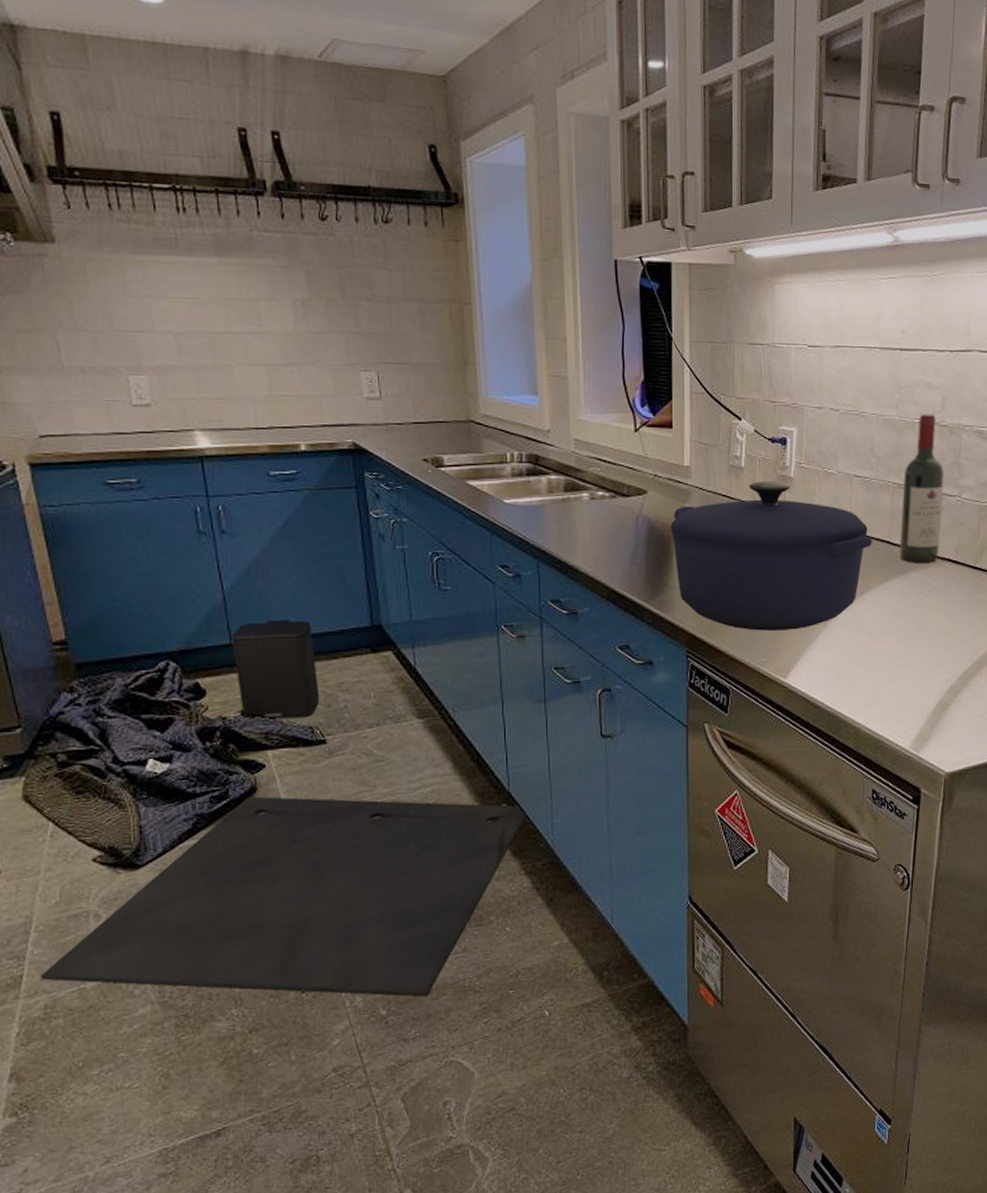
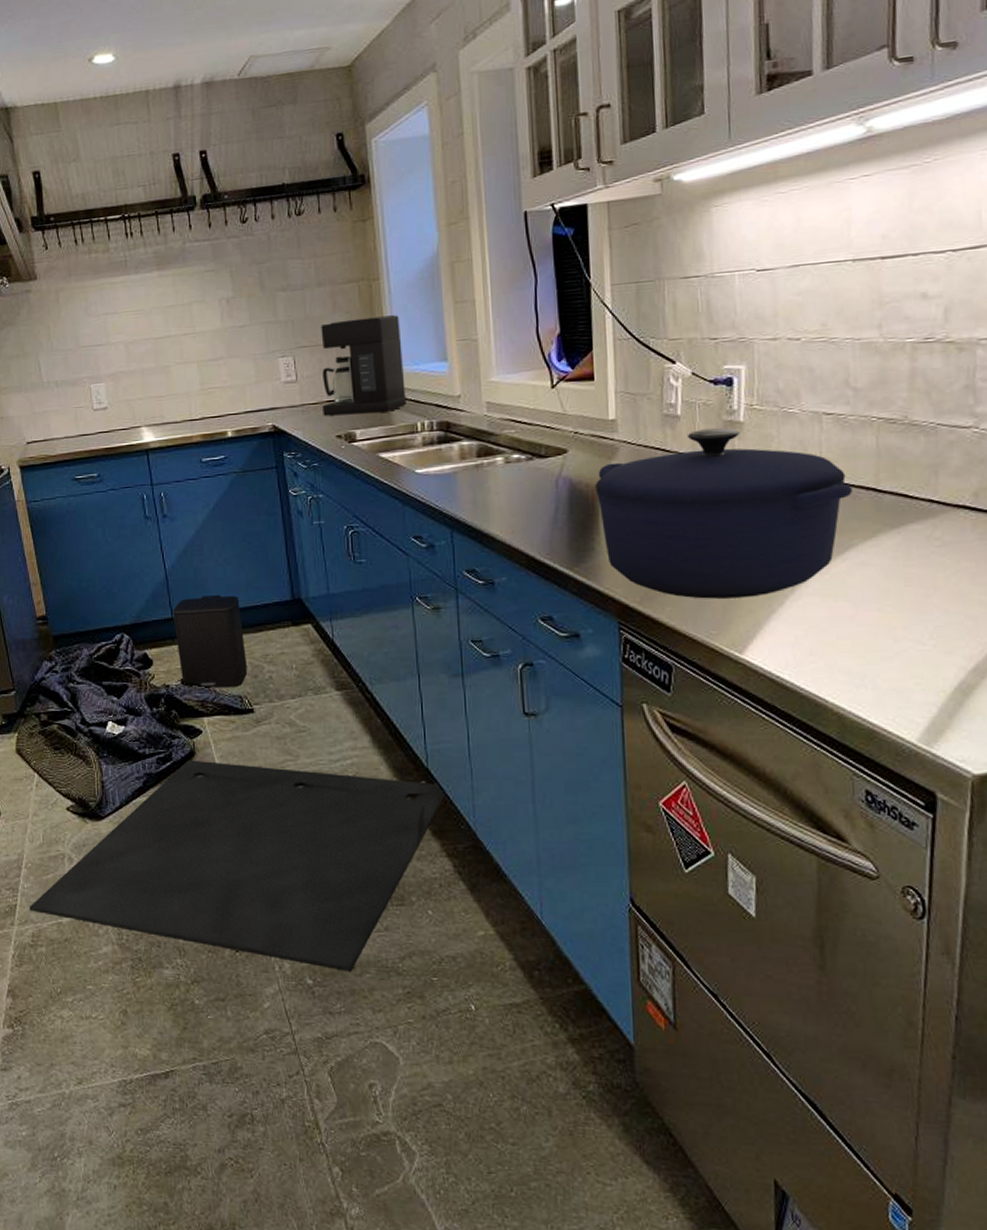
coffee maker: none [408,341,496,441] -> present [320,315,406,417]
wine bottle: present [899,414,944,563] -> none [891,330,953,514]

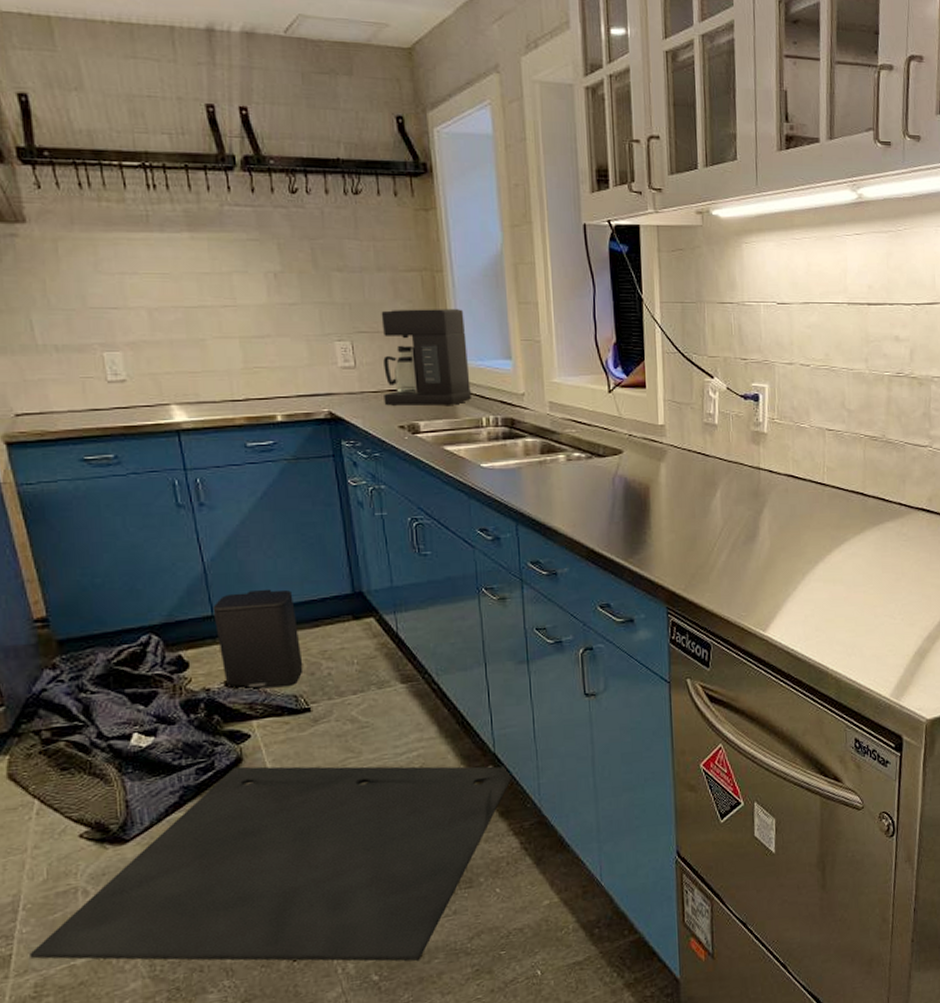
cooking pot: present [595,427,853,599] -> none [647,436,847,586]

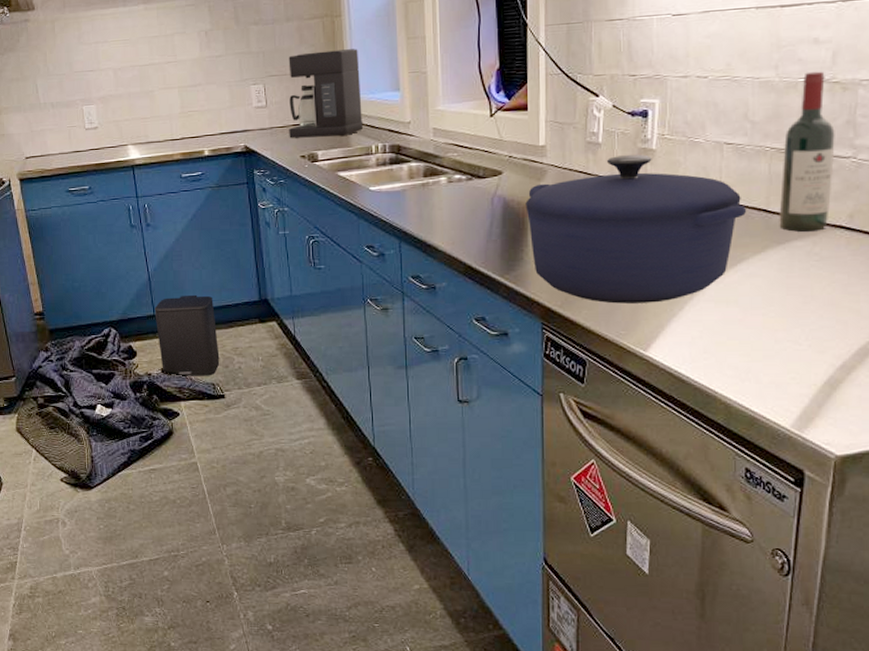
door mat: present [29,766,514,961] -> none [28,438,391,619]
cooking pot: none [647,436,847,586] -> present [525,153,747,304]
wine bottle: none [873,366,915,514] -> present [779,71,835,232]

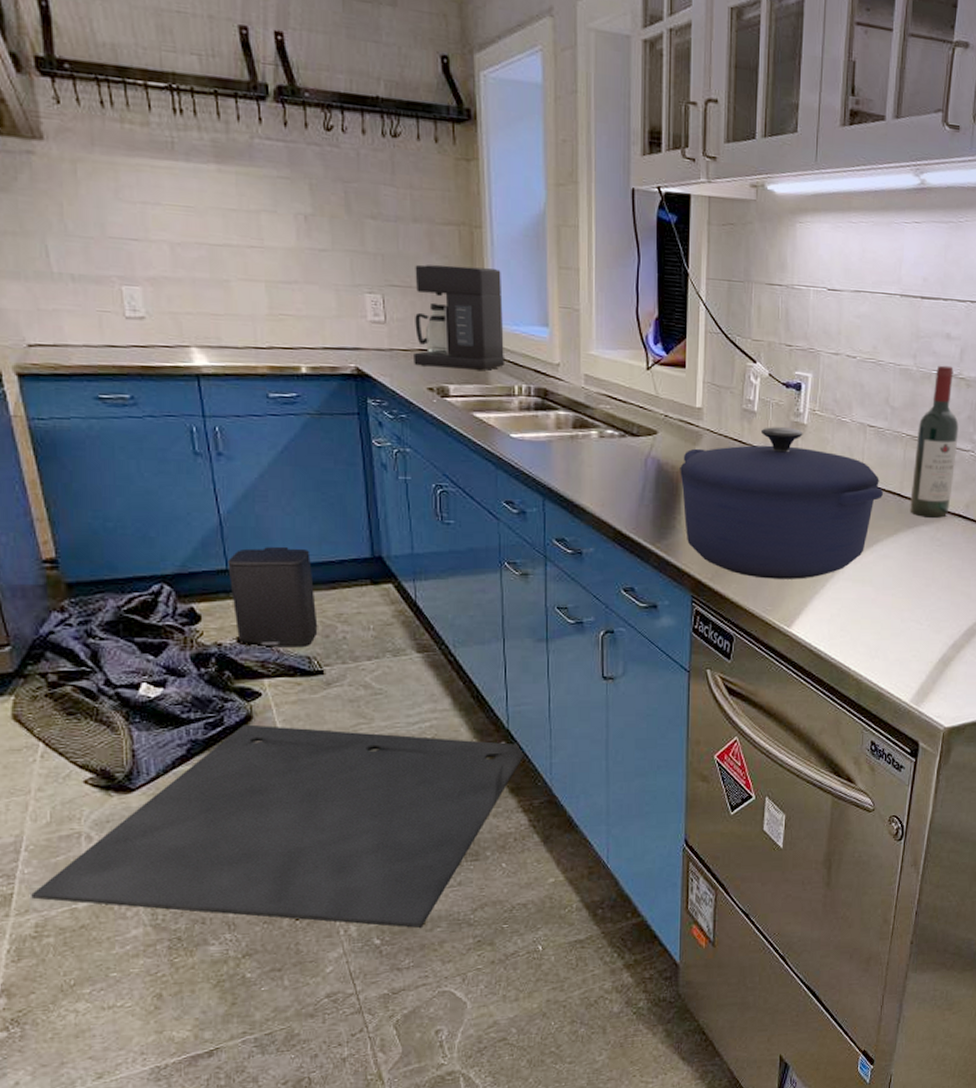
door mat: none [28,438,391,619] -> present [31,724,526,928]

